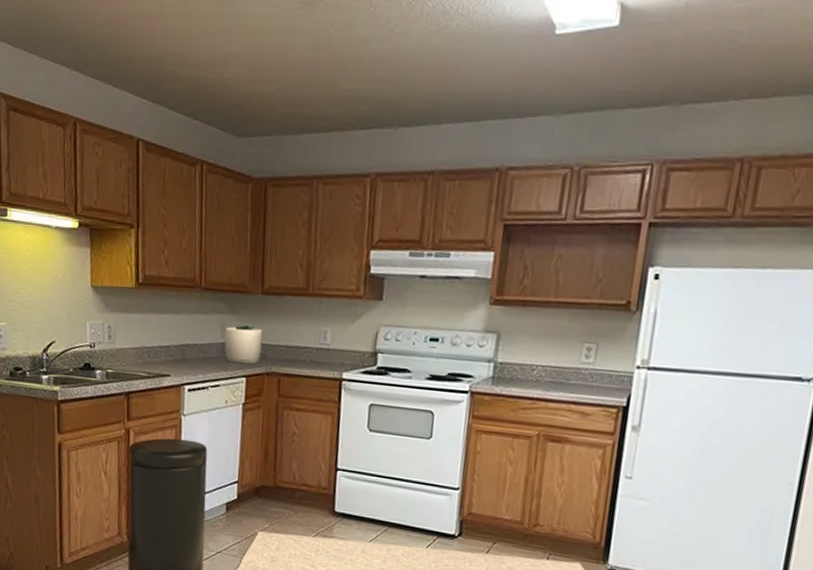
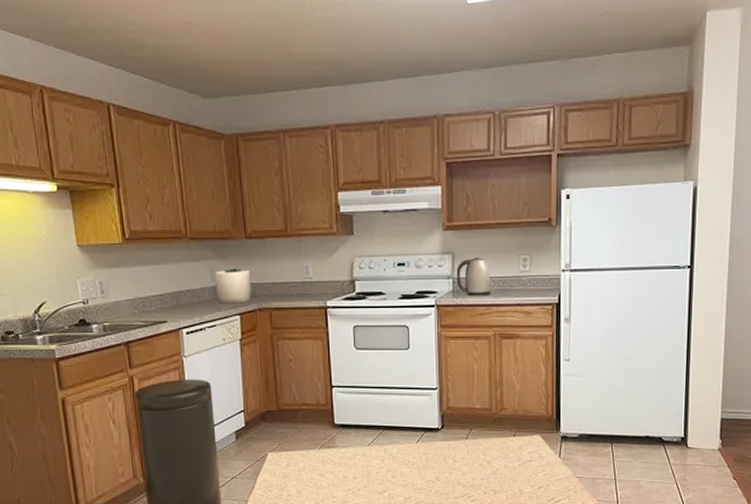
kettle: none [498,339,545,387] -> present [456,257,491,297]

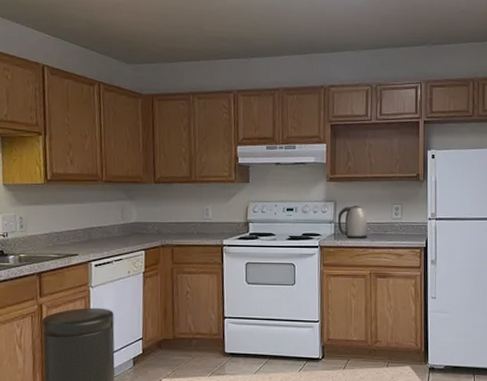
planter: present [215,268,251,303] -> none [124,208,157,240]

